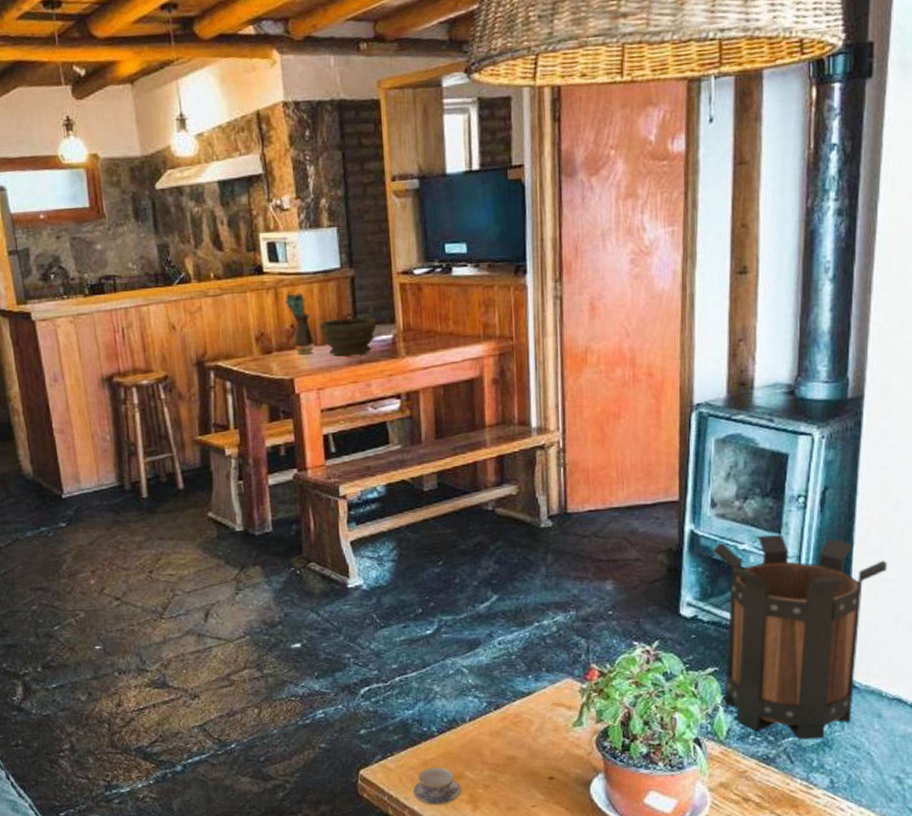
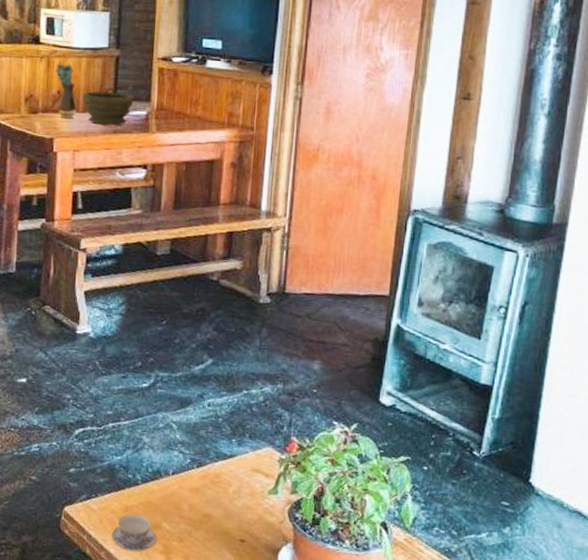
decorative basket: present [713,534,887,738] -> none [413,338,578,539]

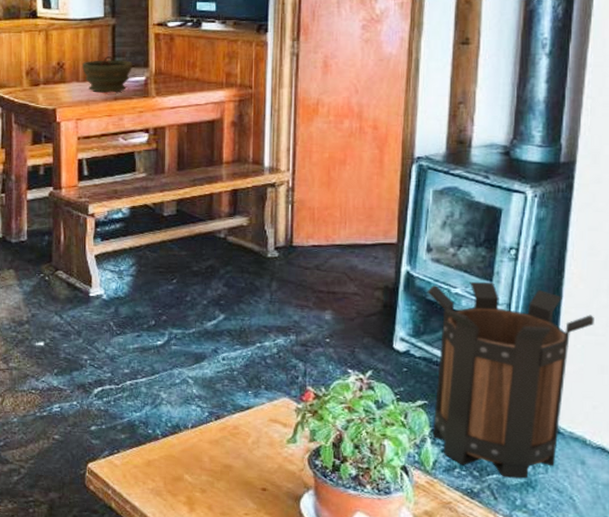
vase: present [55,61,77,119] -> none [54,33,77,88]
teacup: present [111,513,158,552] -> none [135,467,180,504]
decorative basket: none [413,338,578,539] -> present [427,281,594,478]

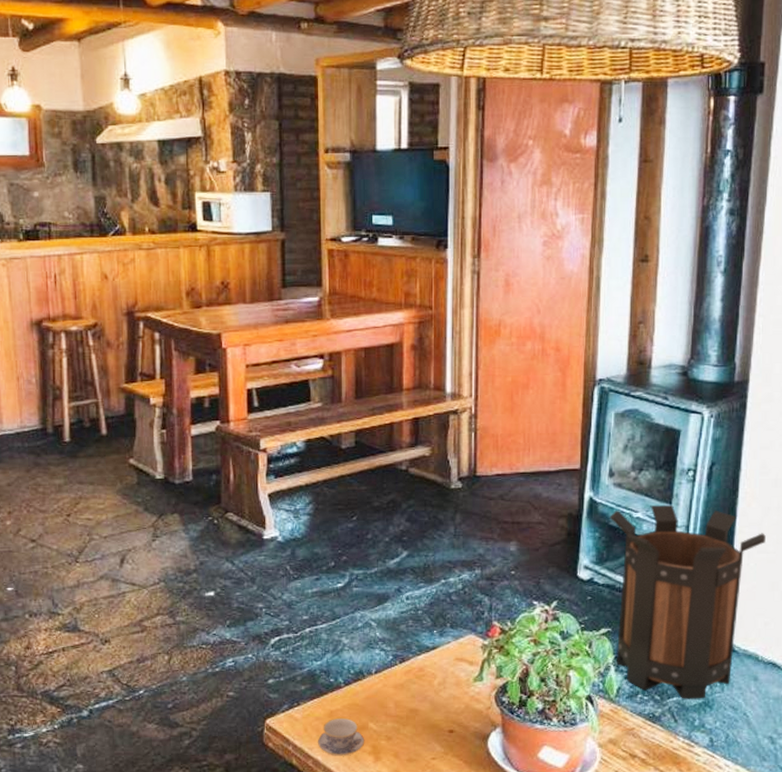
bowl: present [82,56,132,93] -> none [249,275,304,315]
teacup: none [135,467,180,504] -> present [317,717,365,756]

